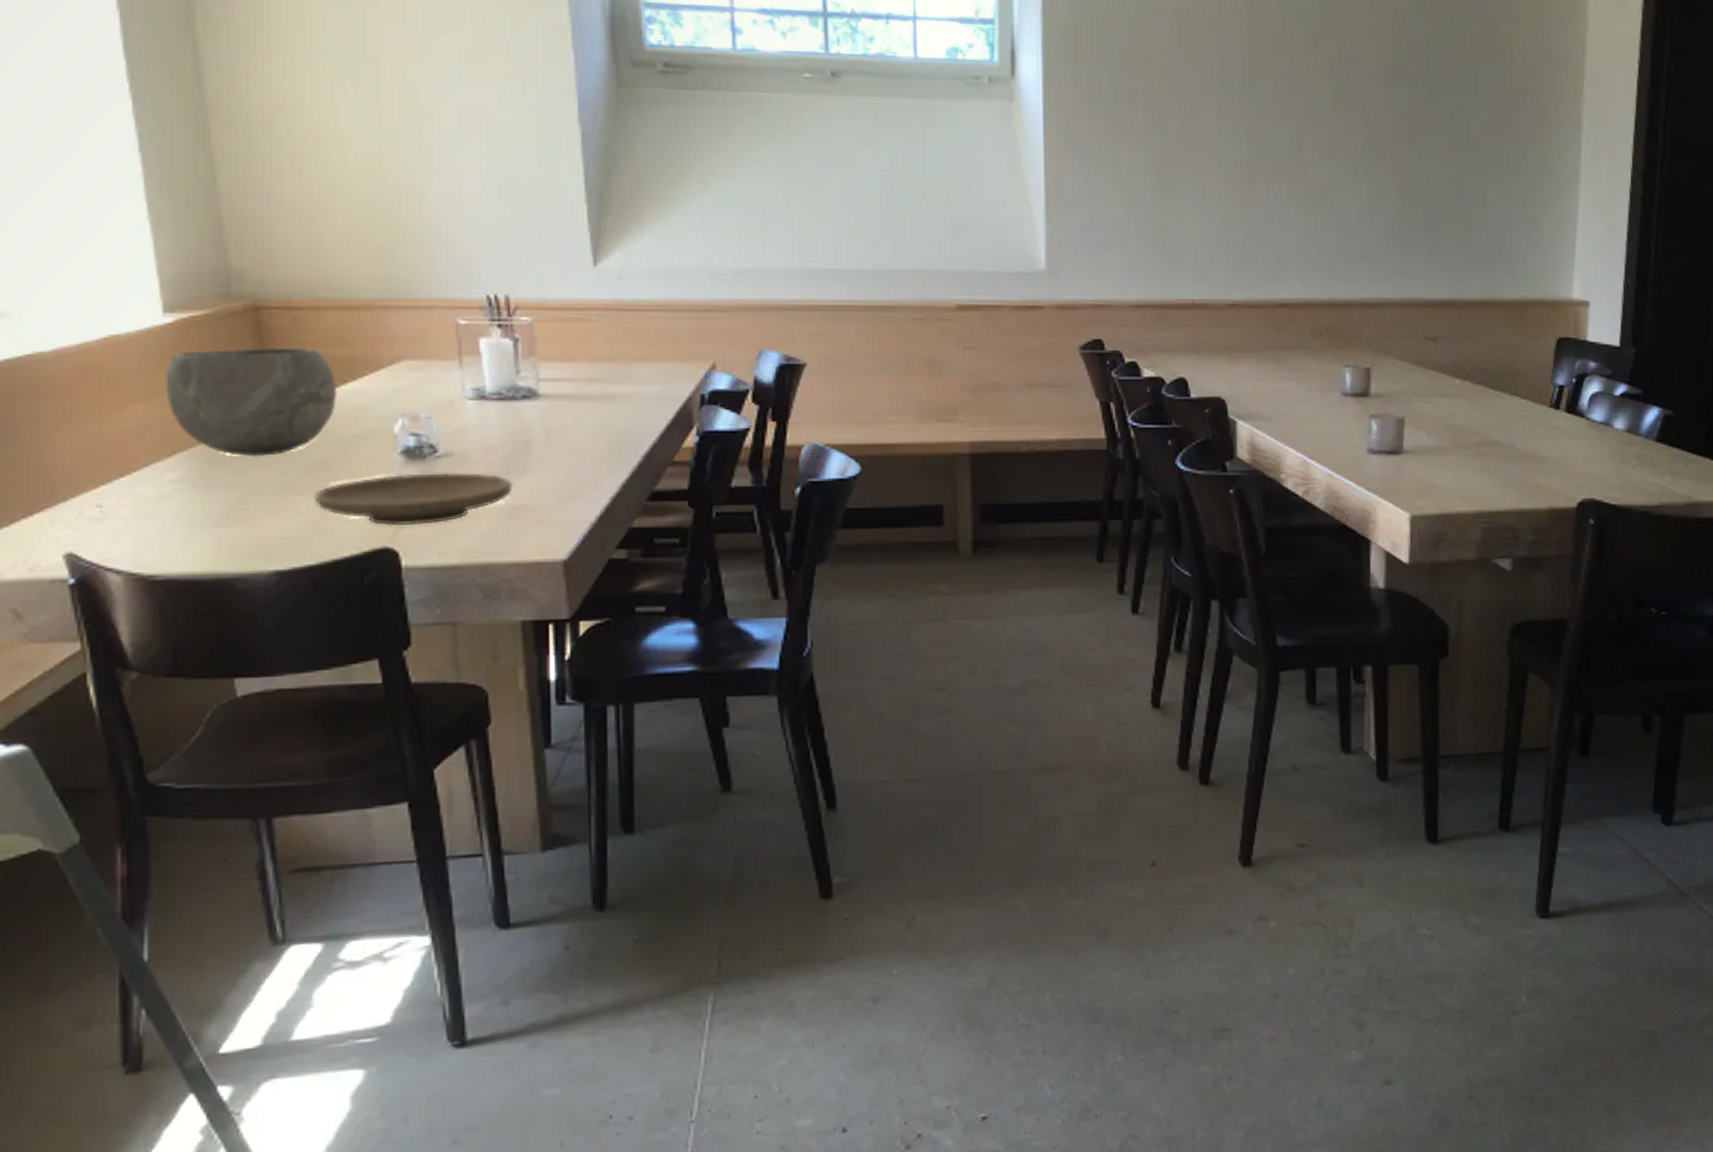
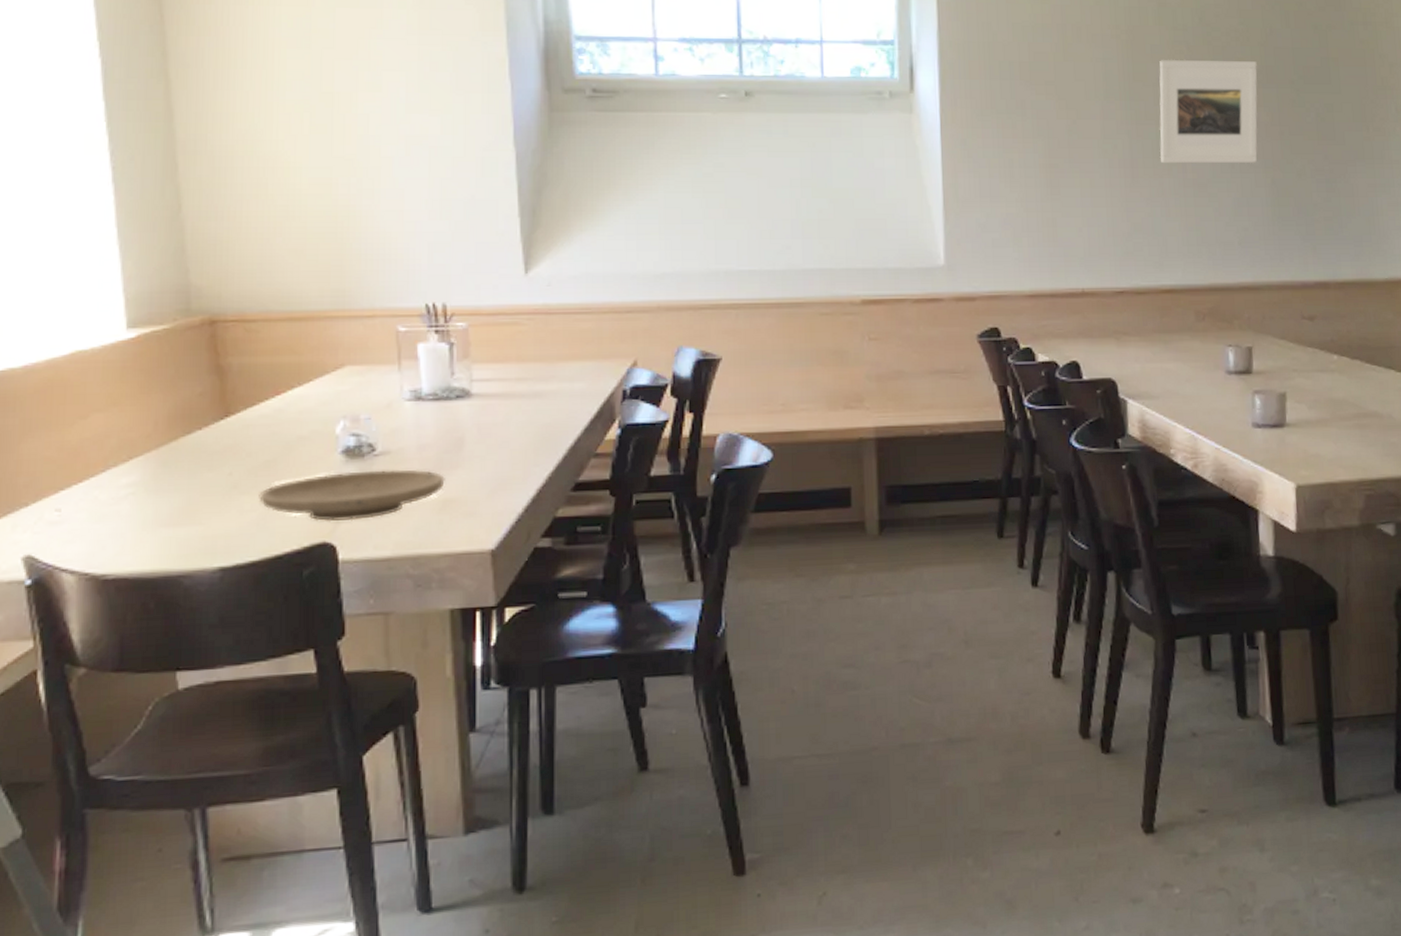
bowl: present [165,348,338,457] -> none [125,358,285,461]
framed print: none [1279,50,1388,169] -> present [1159,59,1258,164]

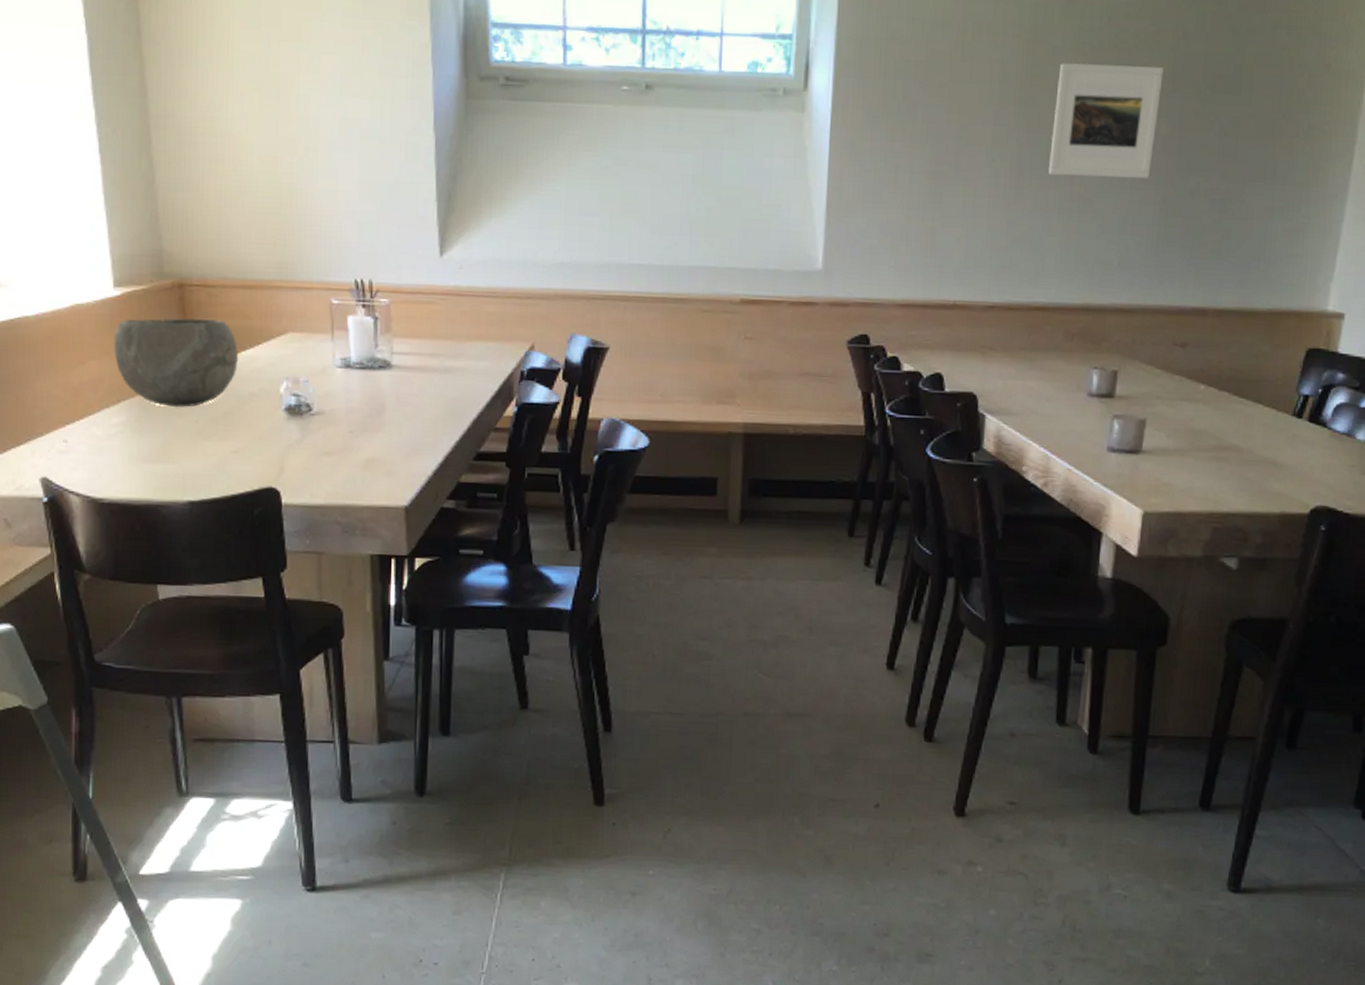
bowl: none [125,358,285,461] -> present [114,318,239,408]
plate: present [259,469,445,522] -> none [219,427,369,471]

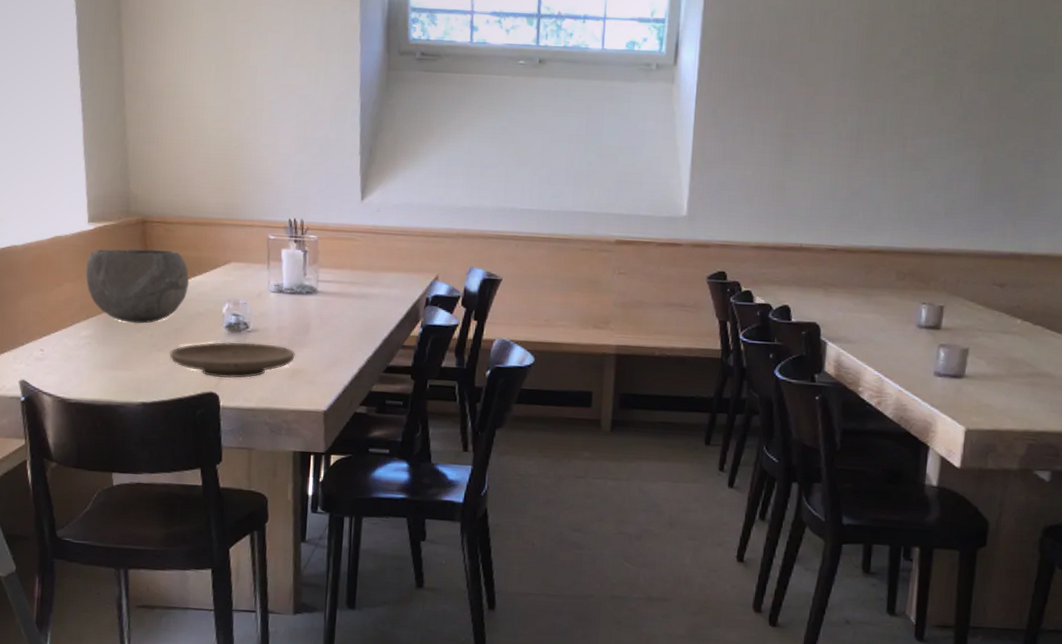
plate: none [219,427,369,471] -> present [169,342,295,379]
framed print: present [1048,62,1164,180] -> none [884,43,986,143]

